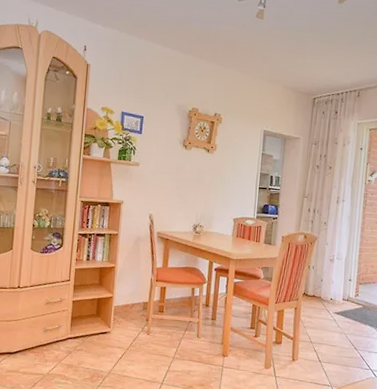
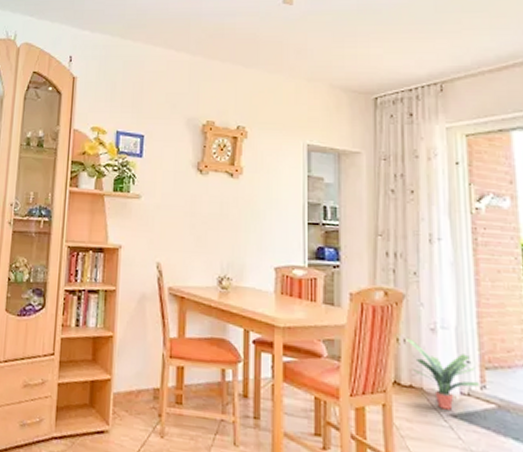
potted plant: none [314,266,355,310] -> present [405,338,480,410]

